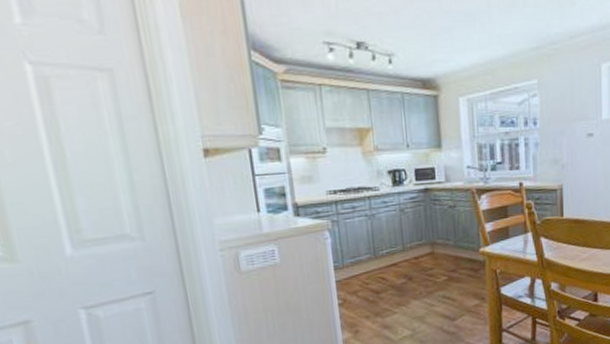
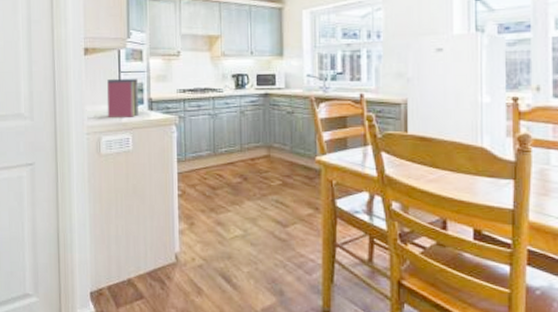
books: none [239,181,283,229] -> present [107,78,138,117]

